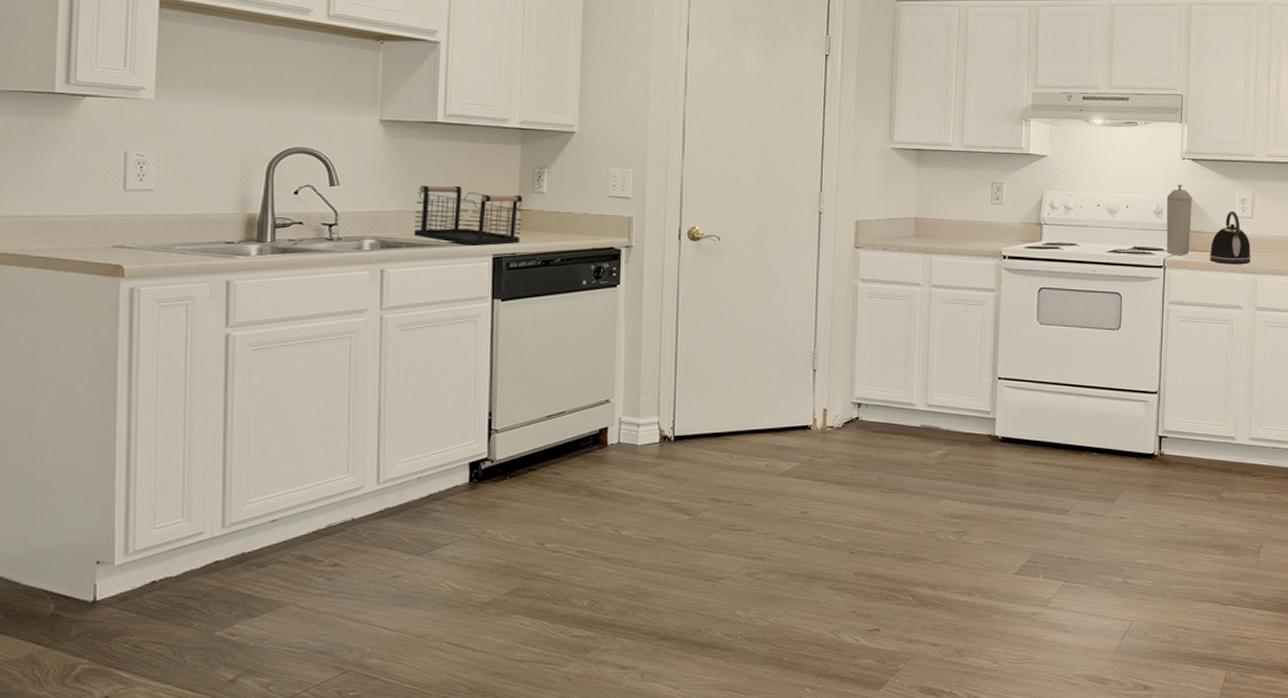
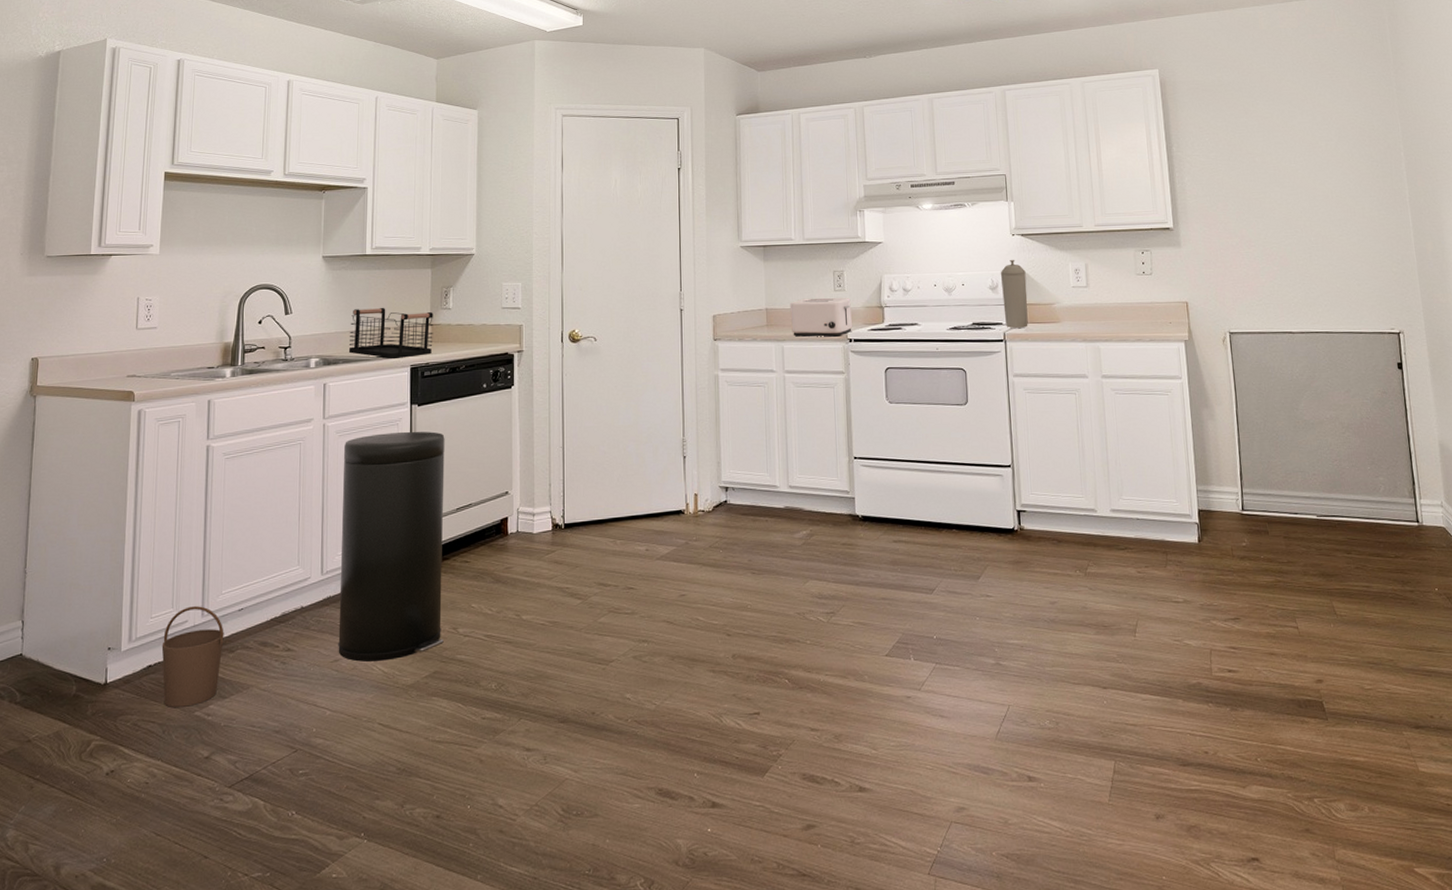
bucket: none [169,516,252,627] -> present [161,606,224,707]
pedal bin: none [398,329,534,578] -> present [338,431,445,662]
toaster: none [941,209,1009,252] -> present [789,297,853,337]
kettle: present [1209,210,1251,265] -> none [1048,281,1091,334]

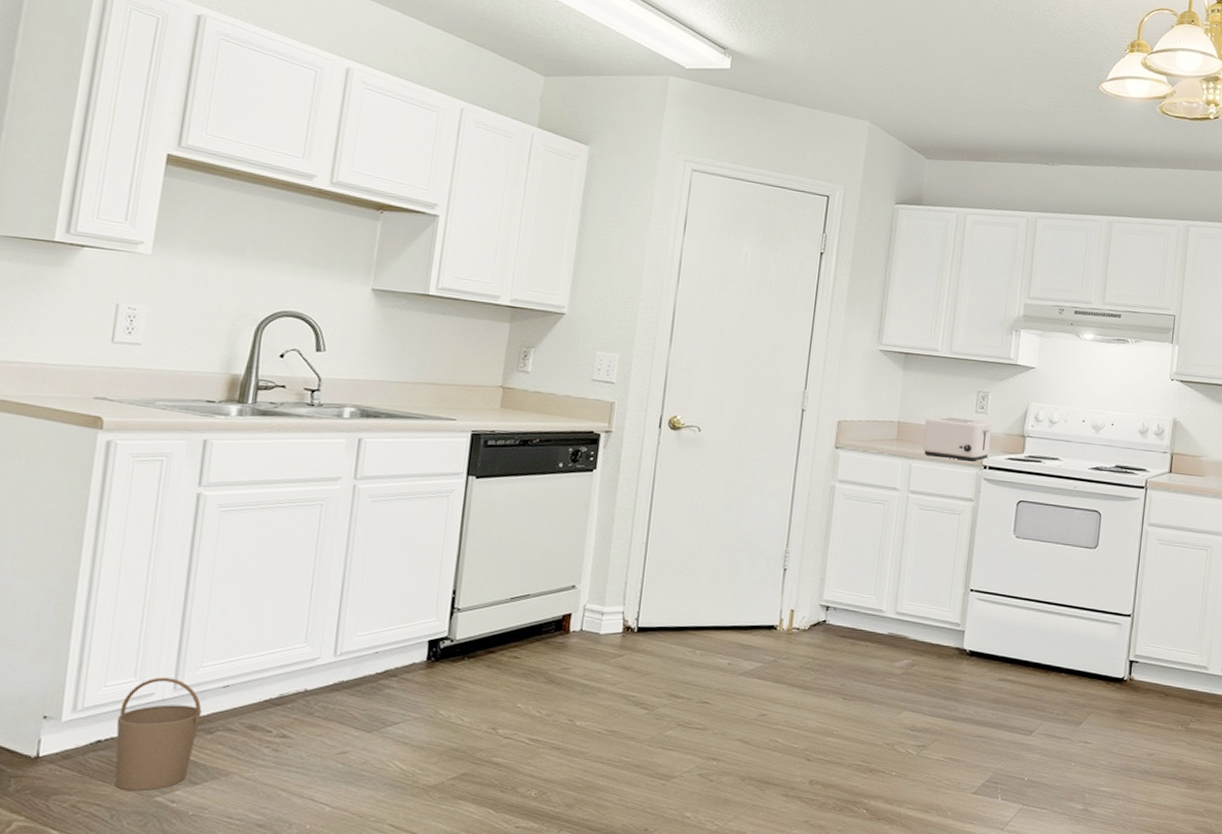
pedal bin: present [338,431,445,662] -> none [347,504,506,757]
dish rack: present [348,307,433,359] -> none [394,357,507,422]
canister: present [1000,260,1028,329] -> none [1149,405,1179,478]

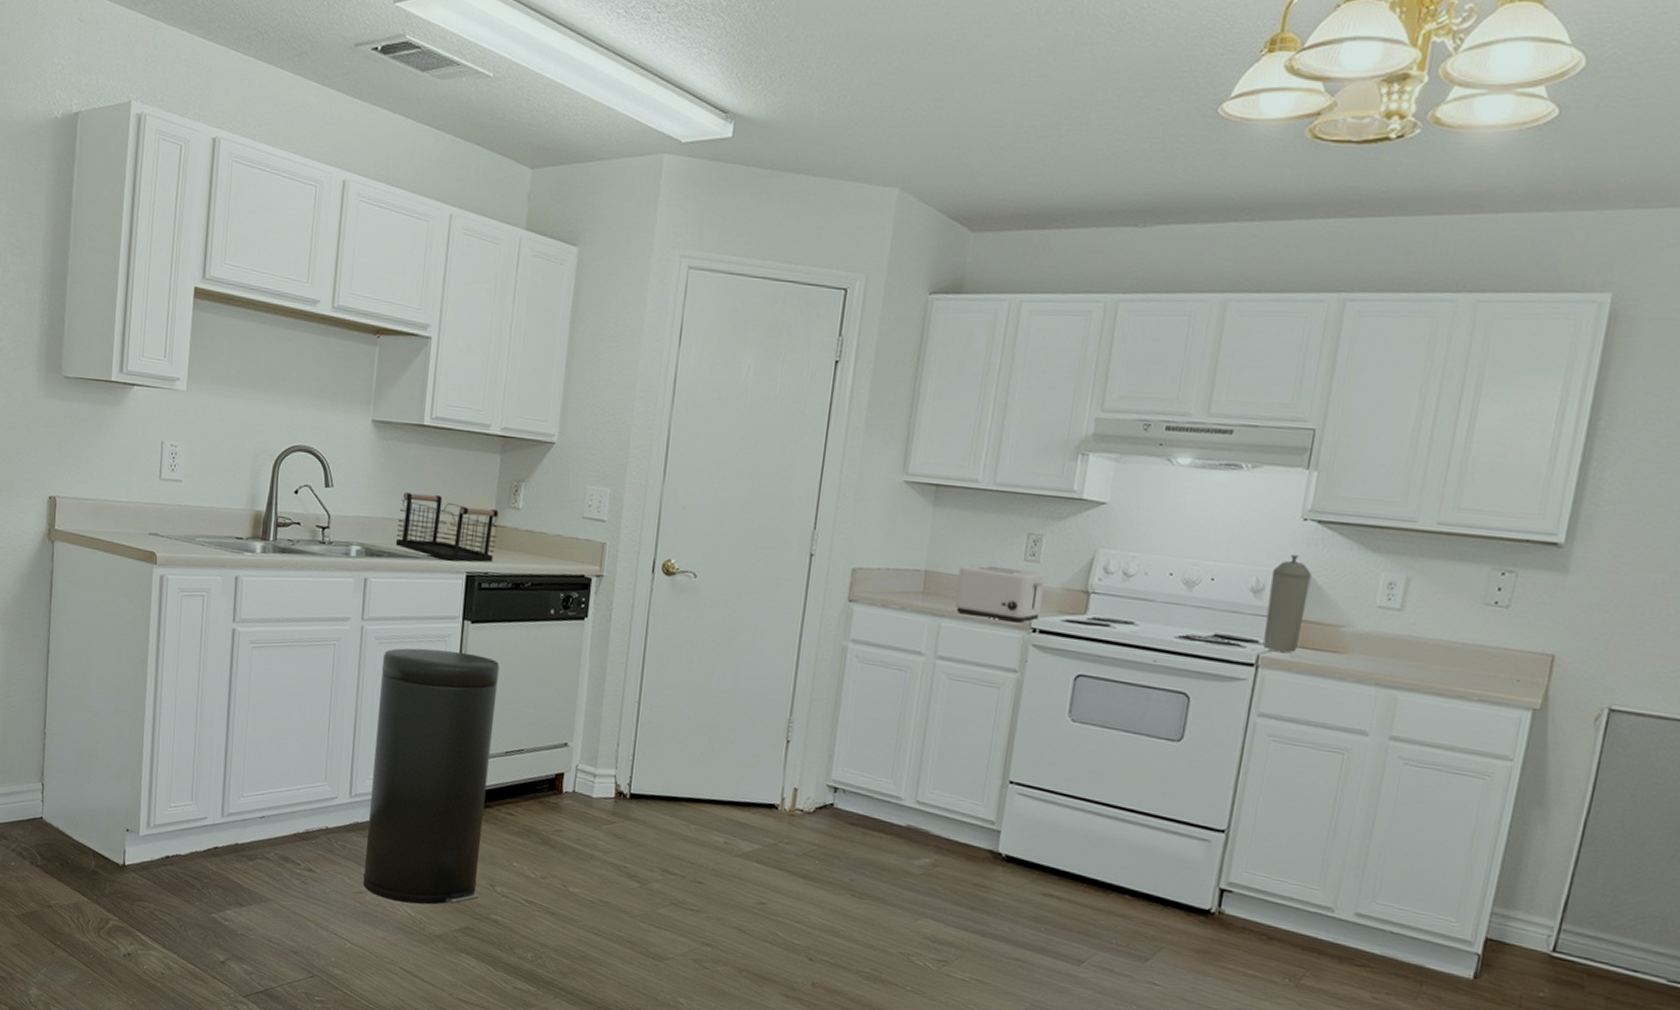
bucket: present [114,677,202,791] -> none [180,802,244,907]
pedal bin: none [347,504,506,757] -> present [362,648,500,905]
dish rack: none [394,357,507,422] -> present [395,492,499,563]
canister: none [1149,405,1179,478] -> present [1263,555,1312,653]

